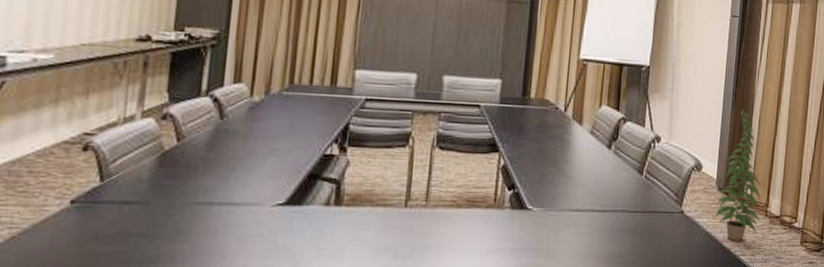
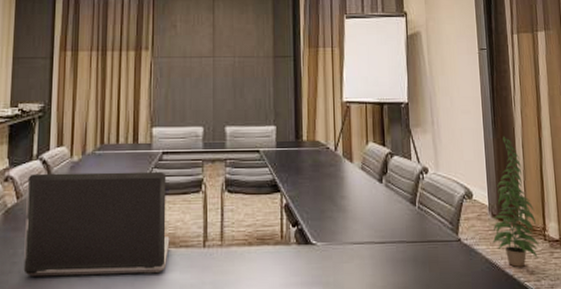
laptop computer: none [181,112,368,233] -> present [23,171,170,278]

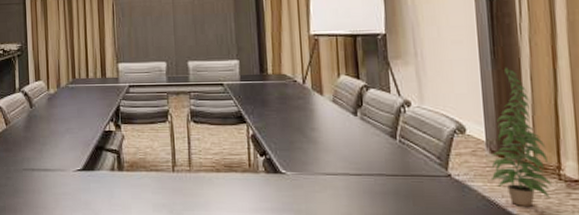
laptop computer: present [23,171,170,278] -> none [13,103,141,193]

